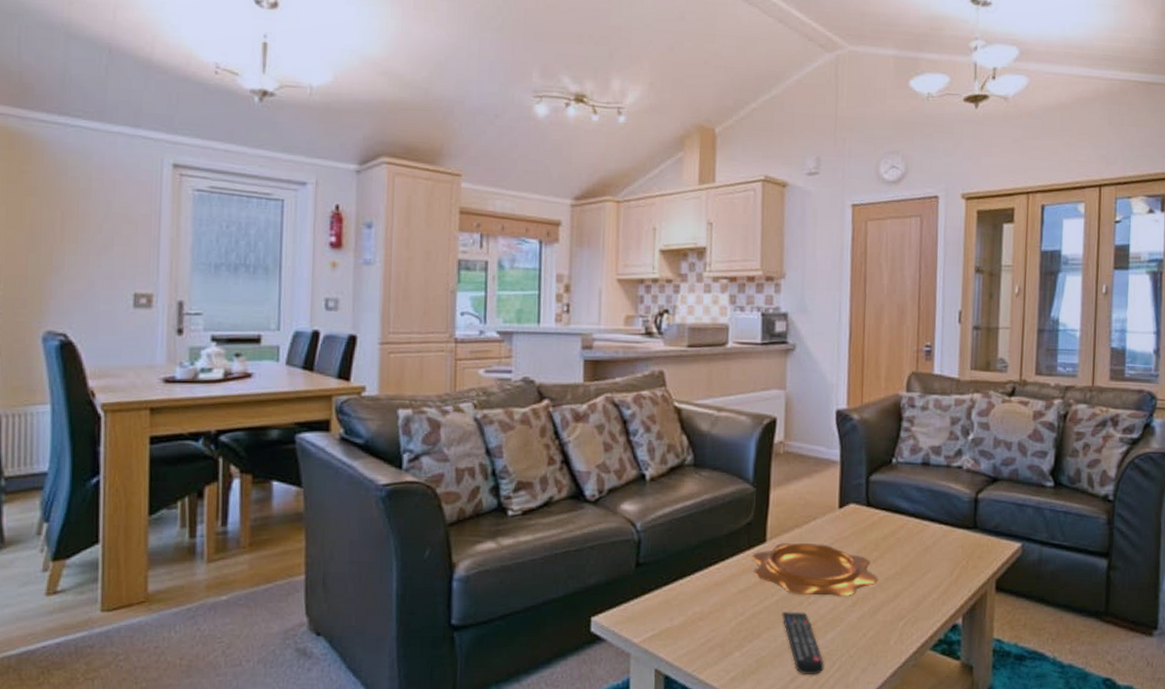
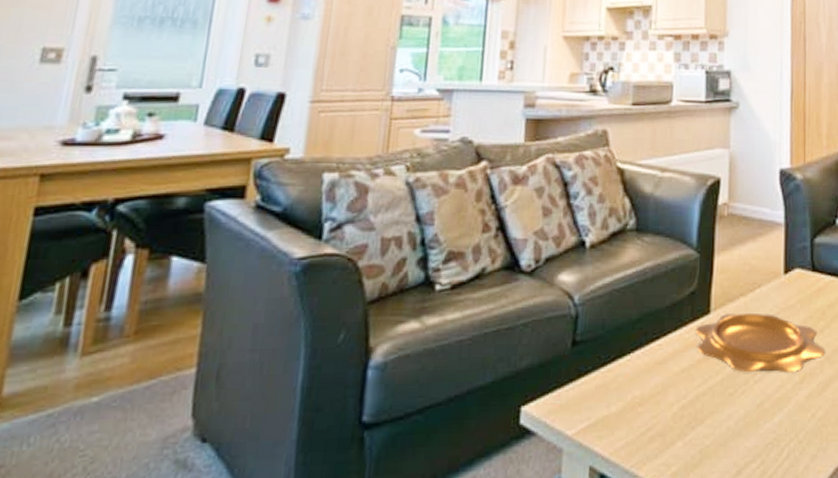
remote control: present [782,611,824,674] -> none [727,390,772,465]

